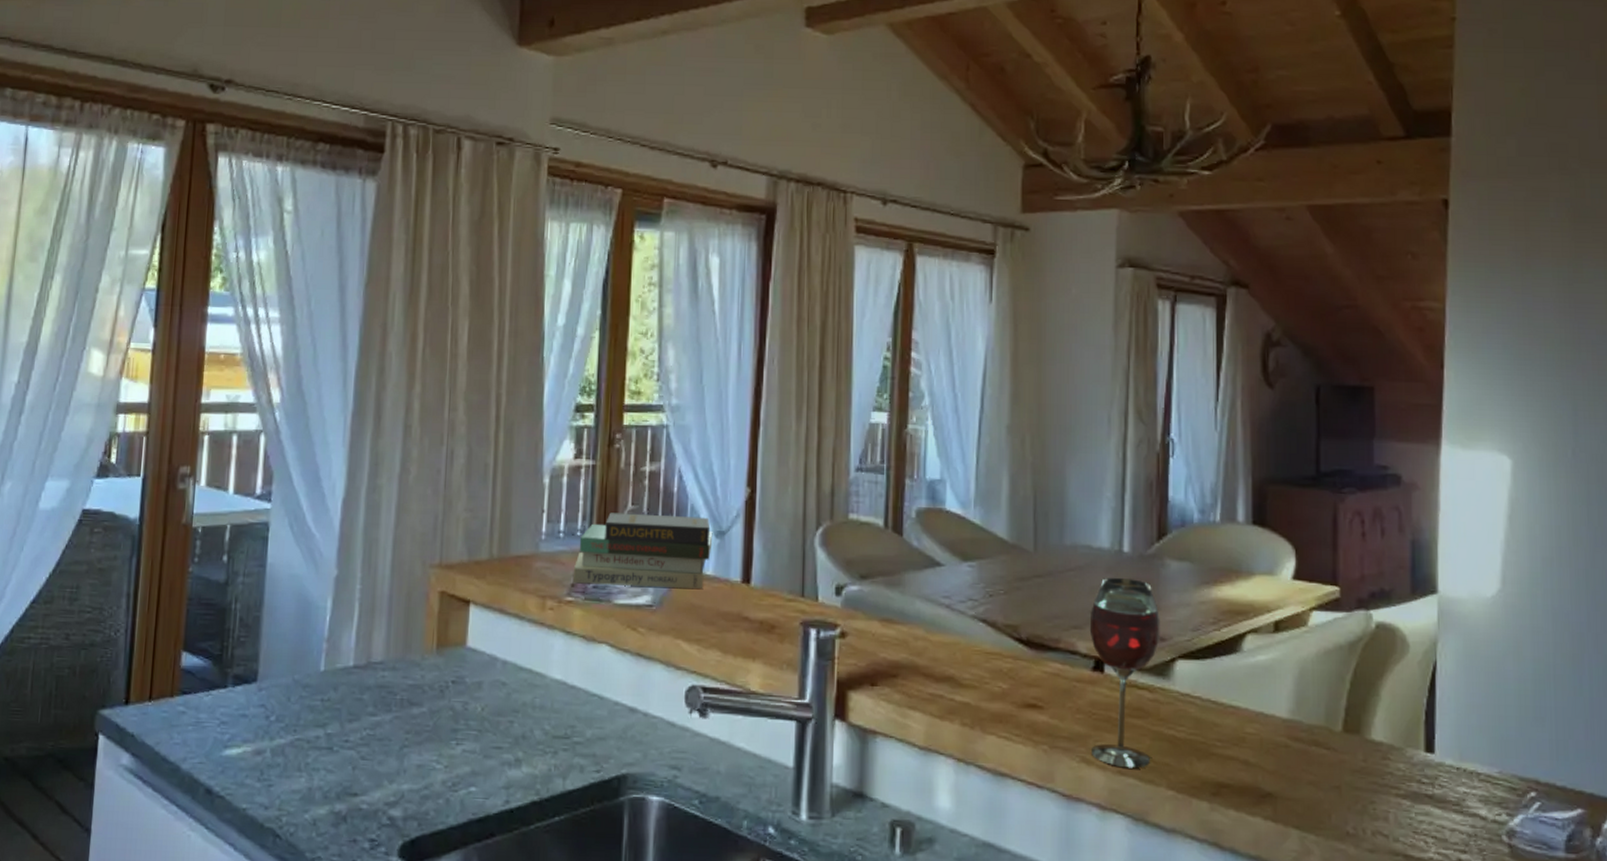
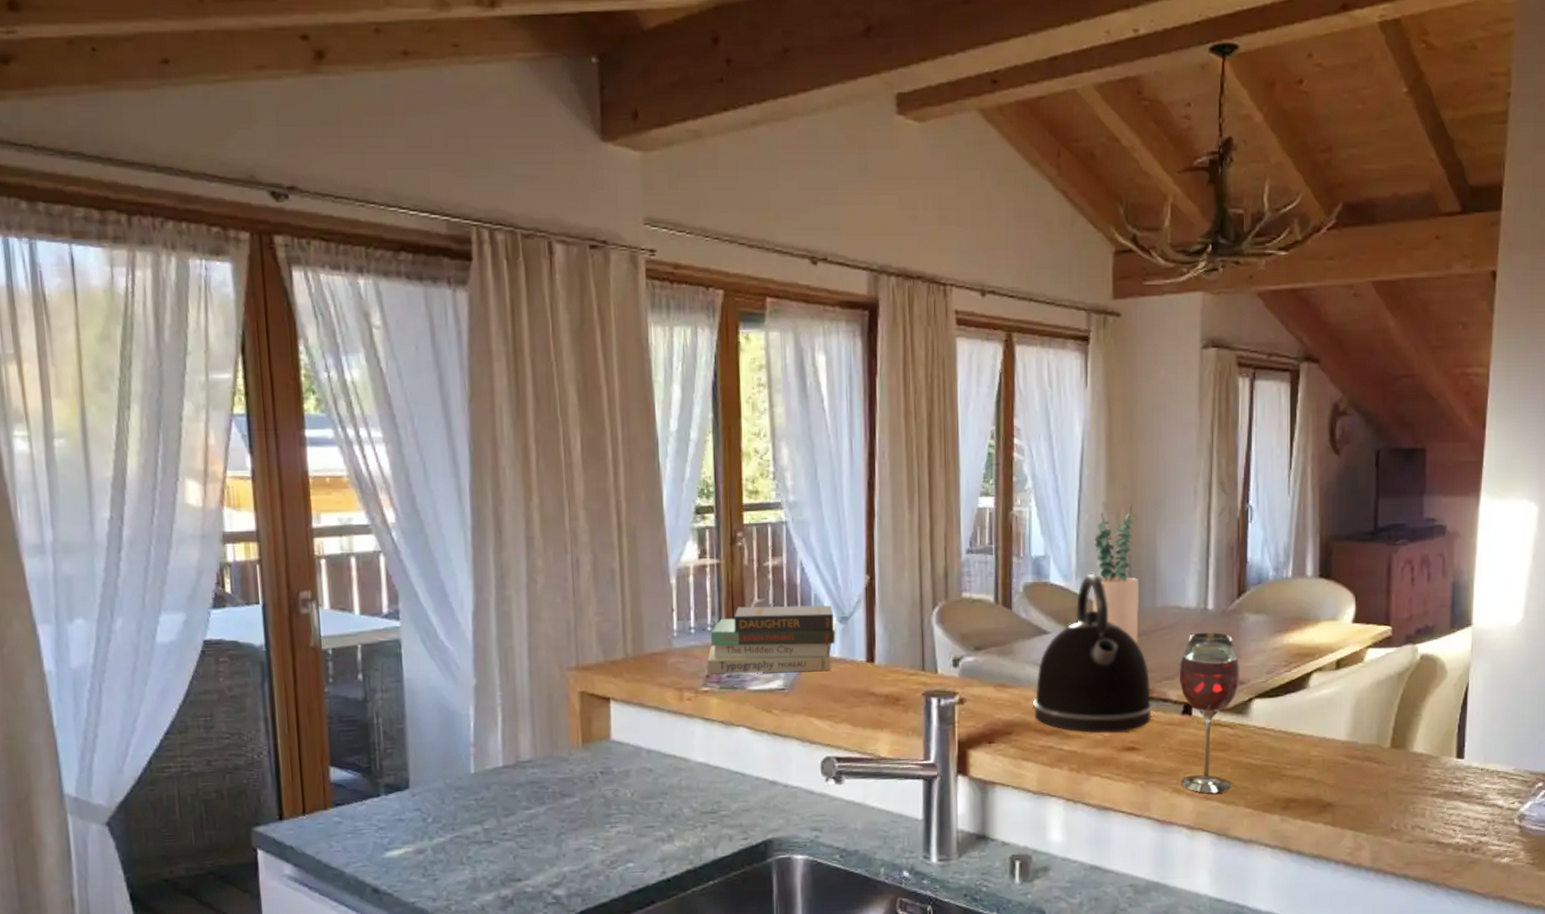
kettle: none [921,502,1060,684] -> present [1032,573,1154,732]
vase: none [991,429,1046,586] -> present [1092,504,1140,645]

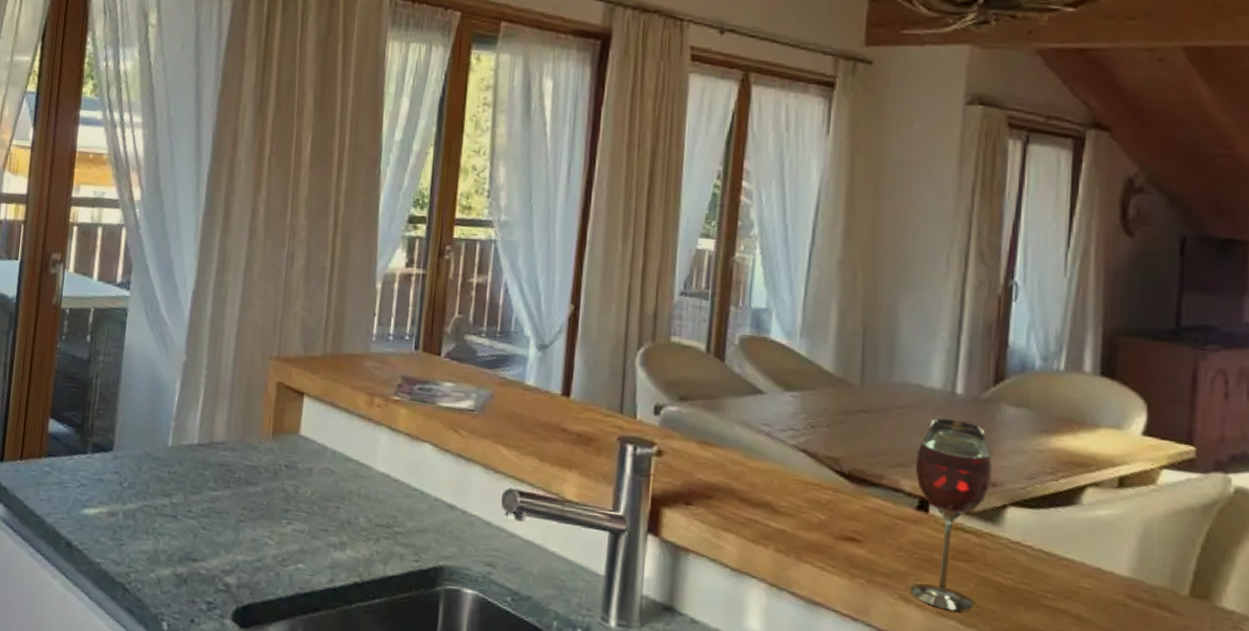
books: present [706,605,837,675] -> none [400,320,536,398]
kettle: present [1032,573,1154,732] -> none [738,335,883,518]
vase: present [1092,504,1140,645] -> none [816,264,876,421]

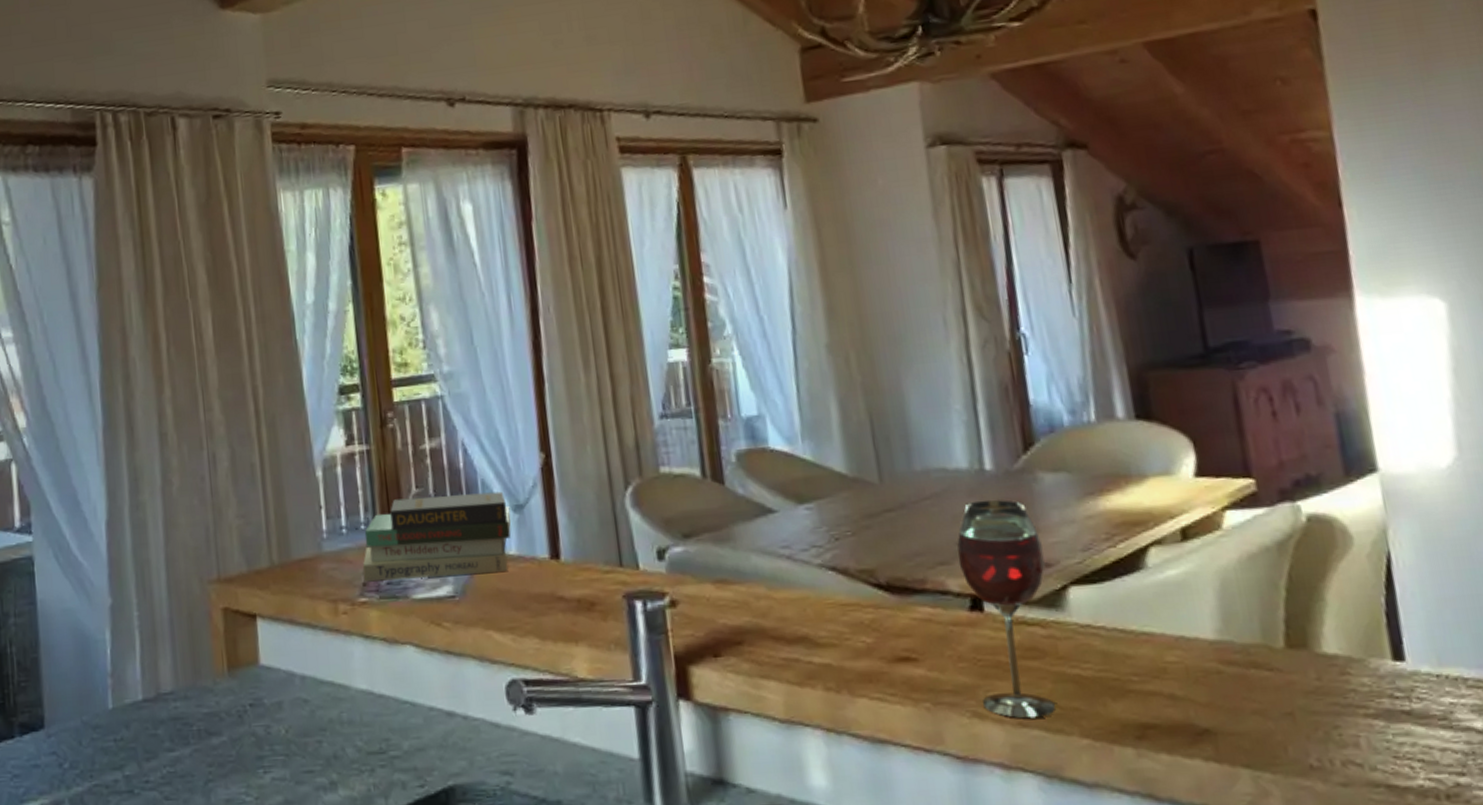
books: none [400,320,536,398] -> present [362,491,512,582]

